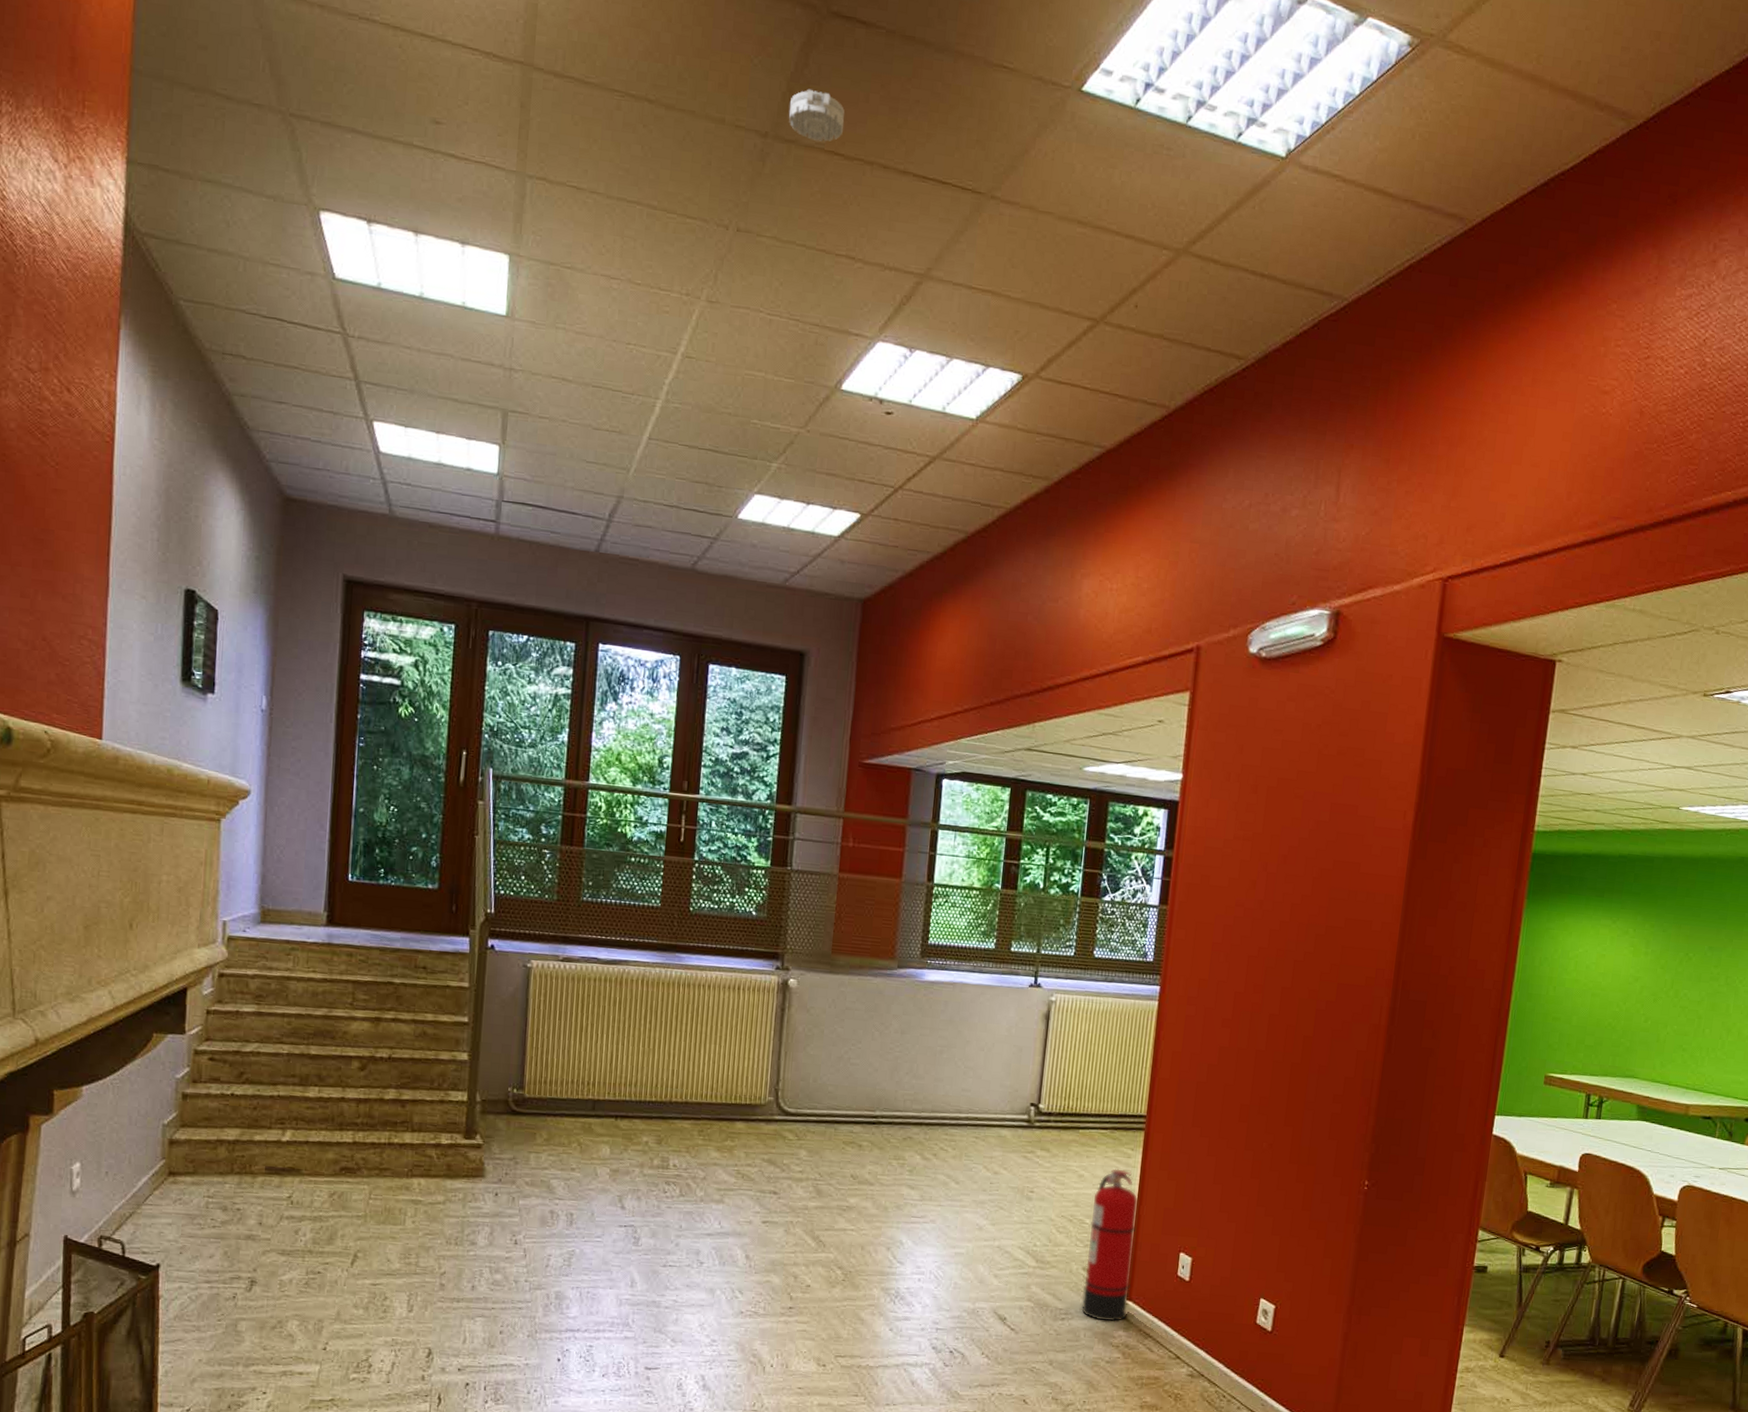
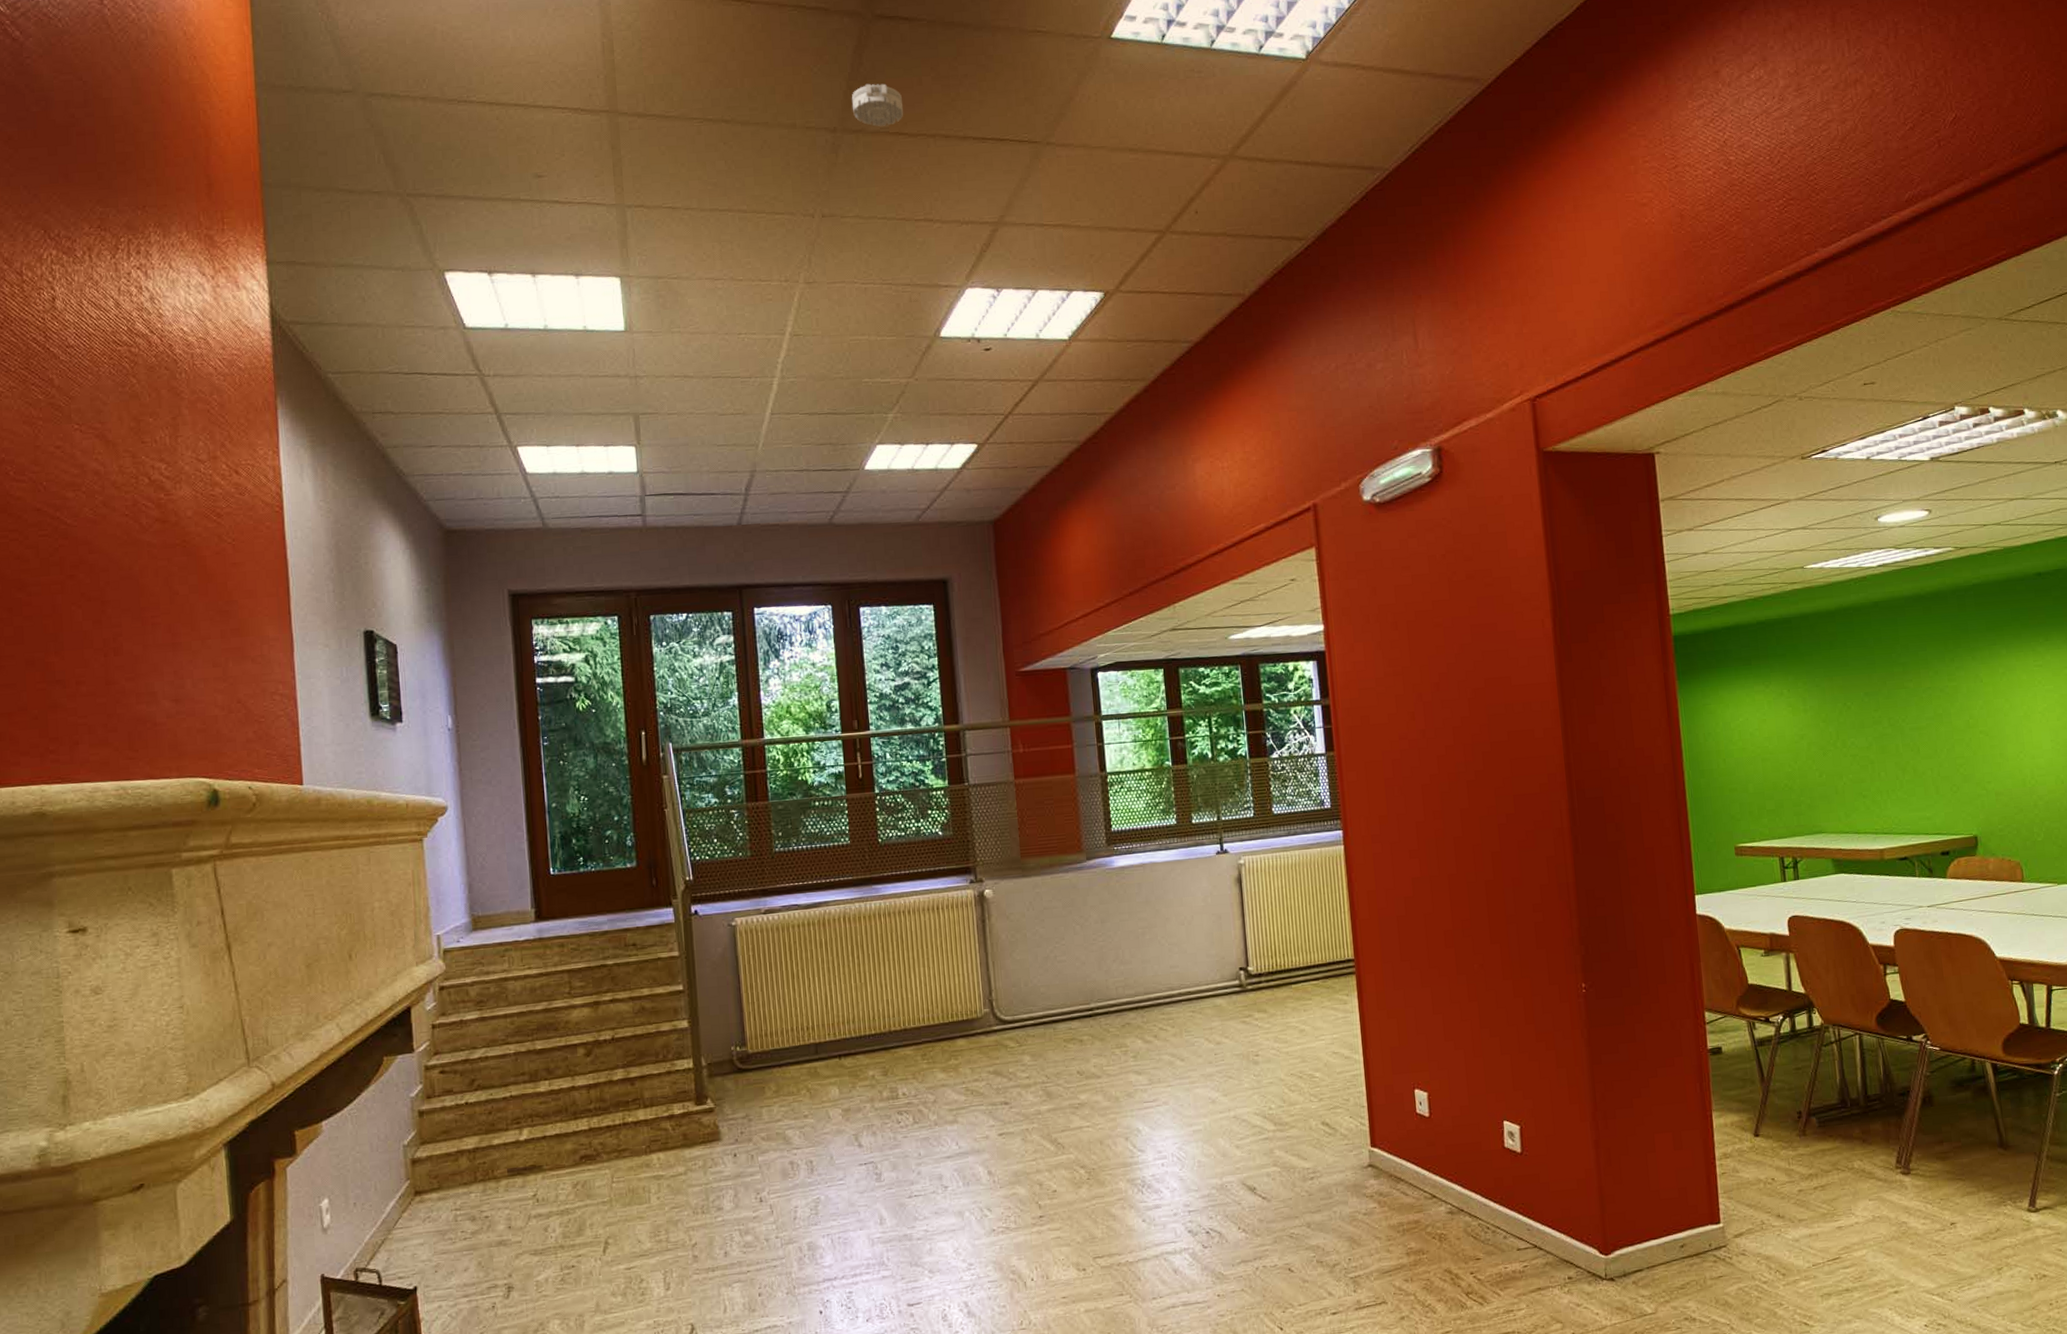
fire extinguisher: present [1081,1169,1139,1322] -> none [1318,1016,1376,1173]

